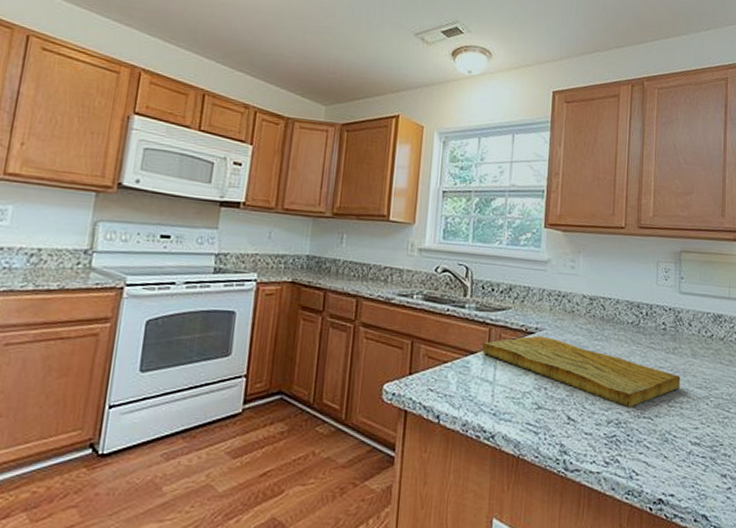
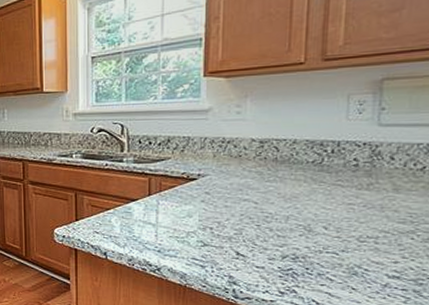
cutting board: present [482,335,680,408] -> none [143,181,376,244]

